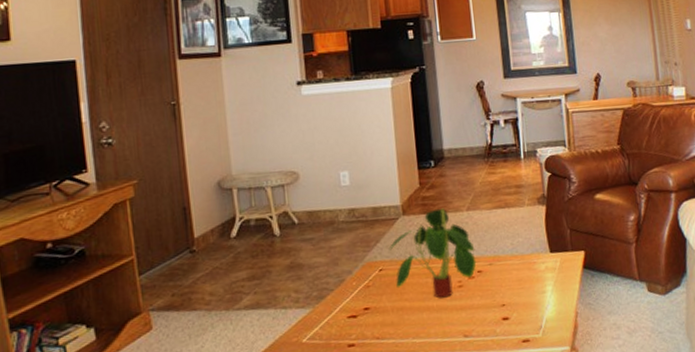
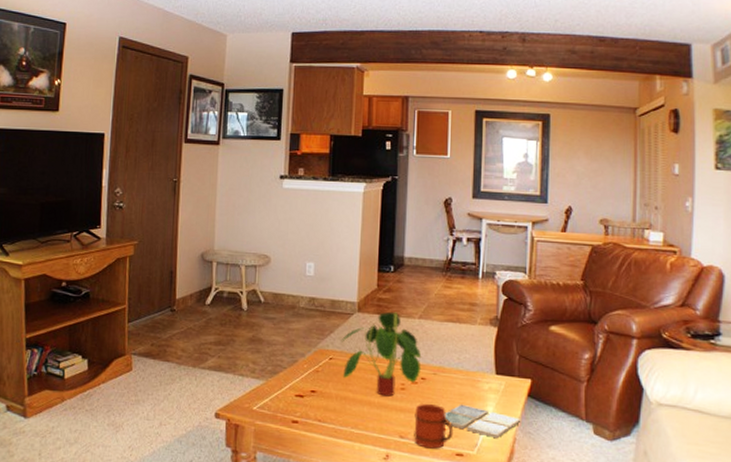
mug: none [476,295,517,342] -> present [414,404,454,449]
drink coaster: none [505,289,581,317] -> present [444,404,521,439]

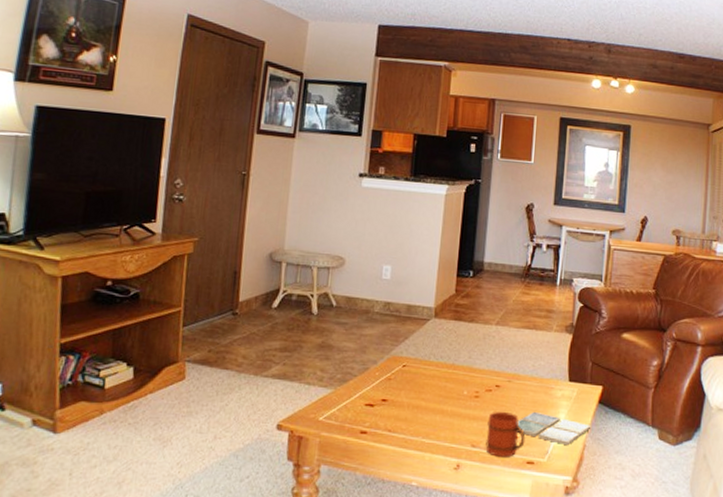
plant: present [340,311,422,397] -> none [415,317,497,405]

